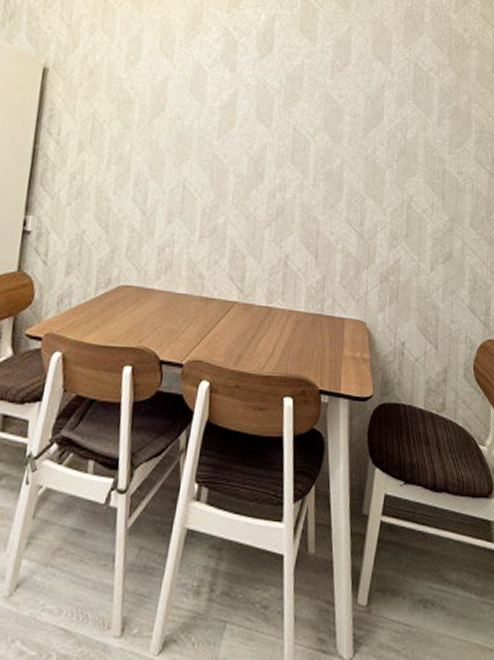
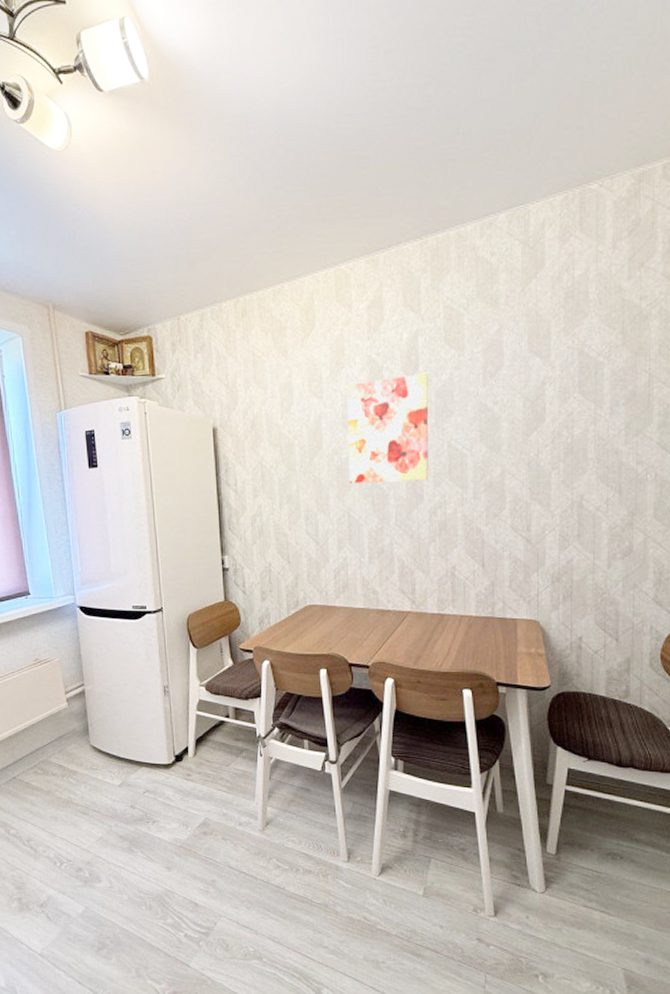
wall art: none [188,51,281,161] -> present [346,373,429,483]

